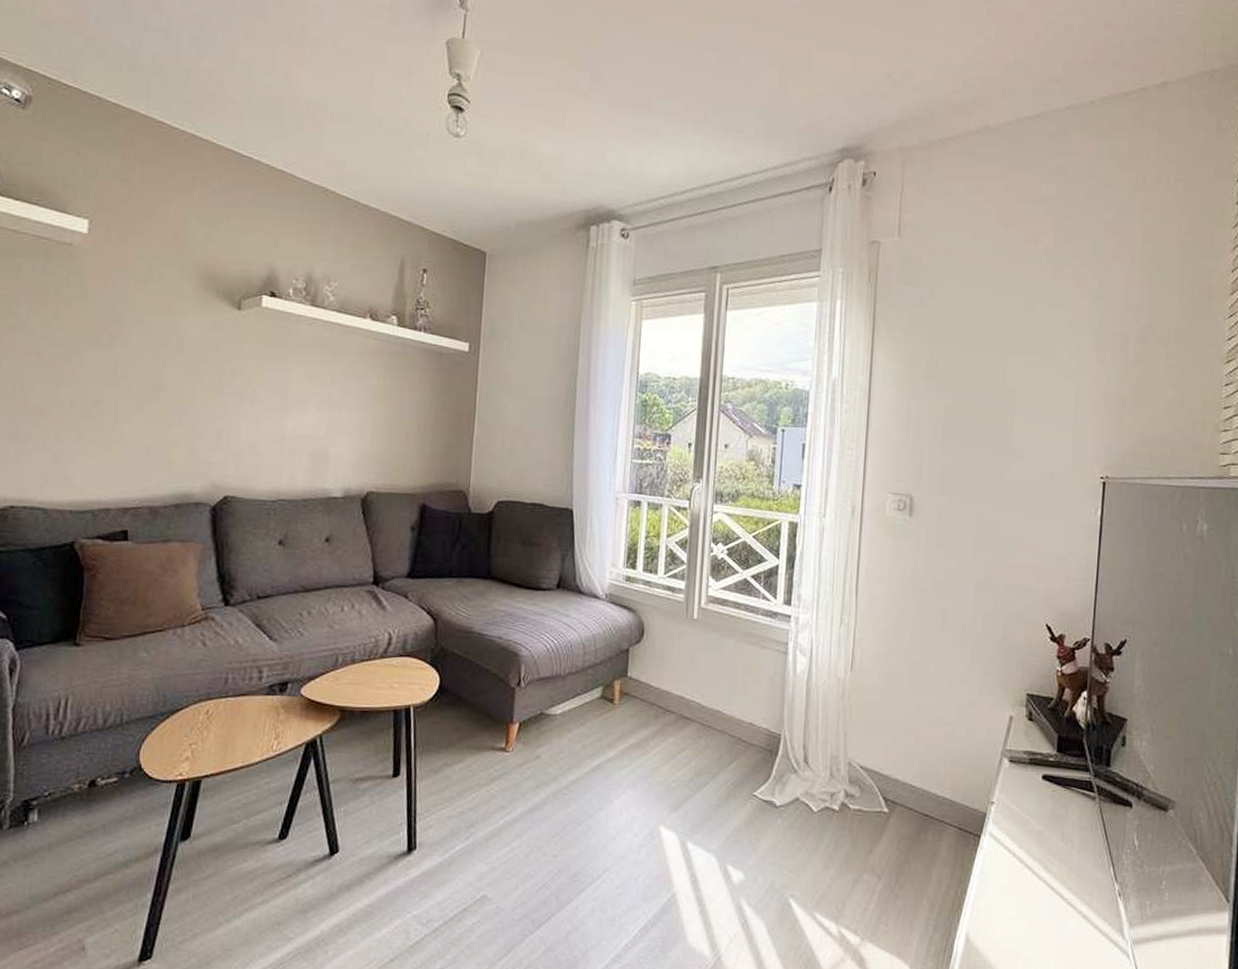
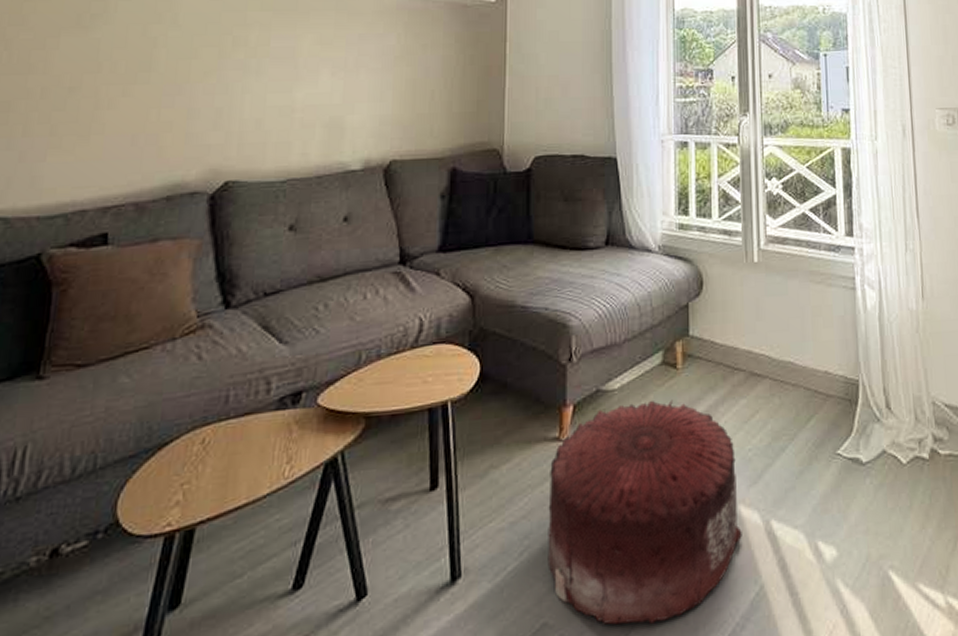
pouf: none [489,728,660,910] -> present [547,399,742,625]

